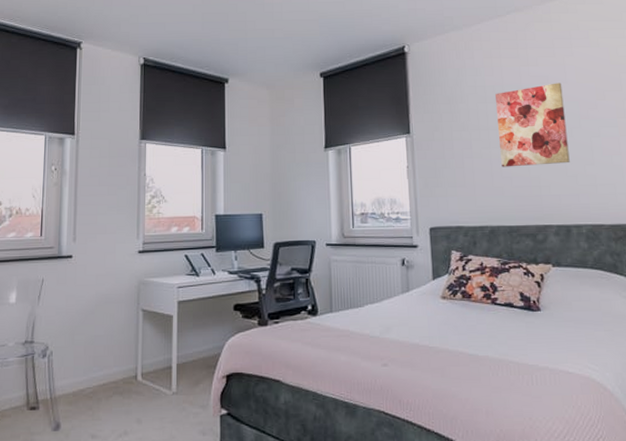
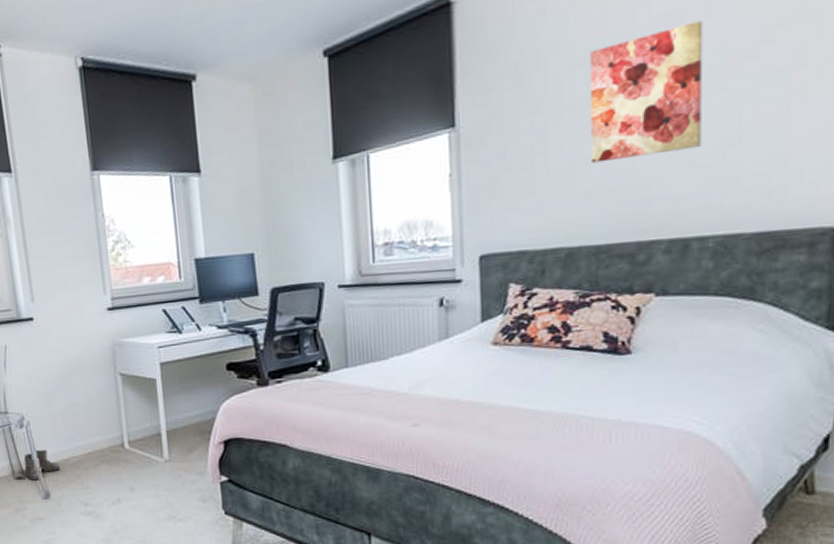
boots: none [39,380,75,411] -> present [24,450,61,481]

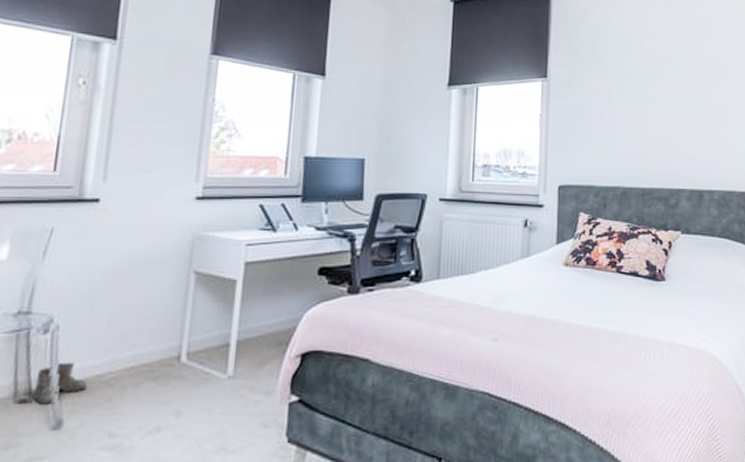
wall art: present [591,21,703,163] -> none [641,37,709,124]

